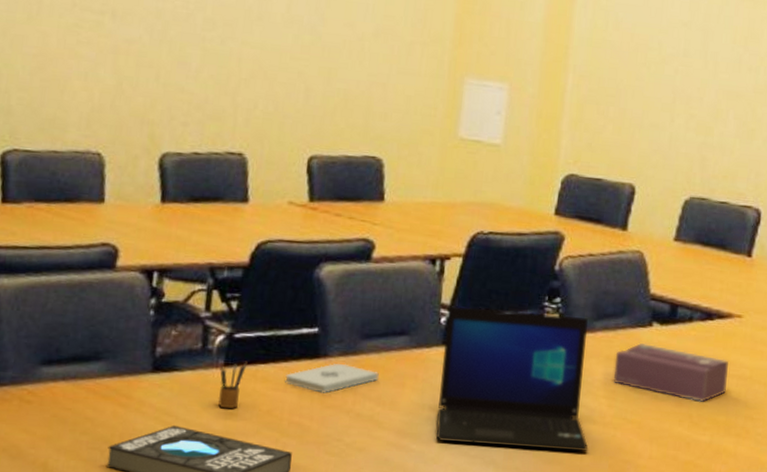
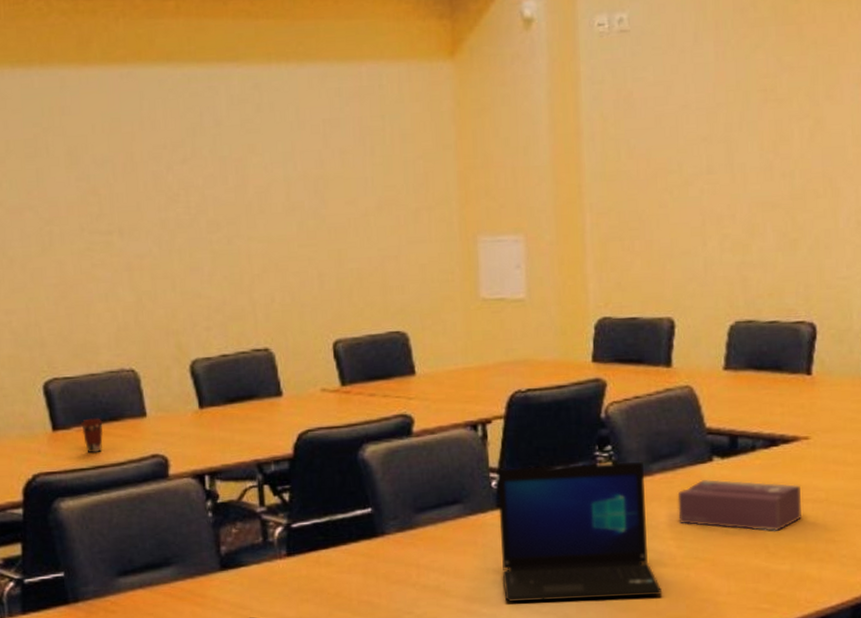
coffee cup: none [32,196,57,232] -> present [81,418,104,454]
pencil box: present [218,361,248,409] -> none [283,548,309,596]
notepad: present [285,363,379,393] -> none [347,539,439,570]

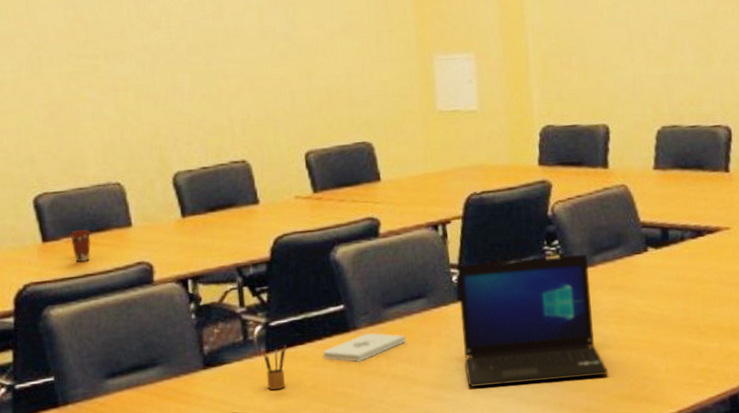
pencil box: none [283,548,309,596] -> present [263,345,287,391]
notepad: none [347,539,439,570] -> present [322,332,406,362]
tissue box: present [677,479,801,532] -> none [618,267,727,314]

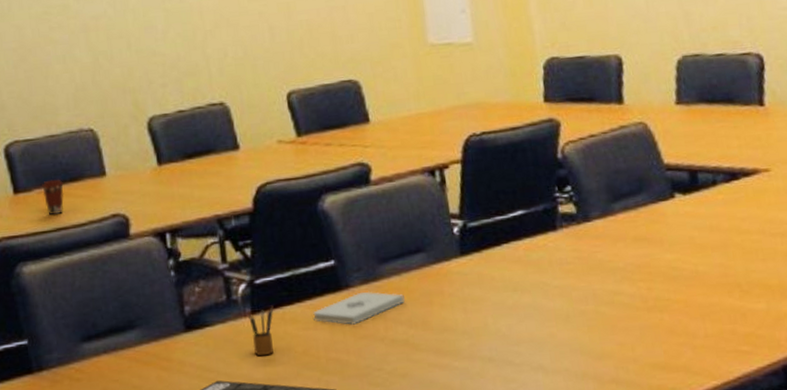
laptop: present [456,254,609,387] -> none [457,202,638,354]

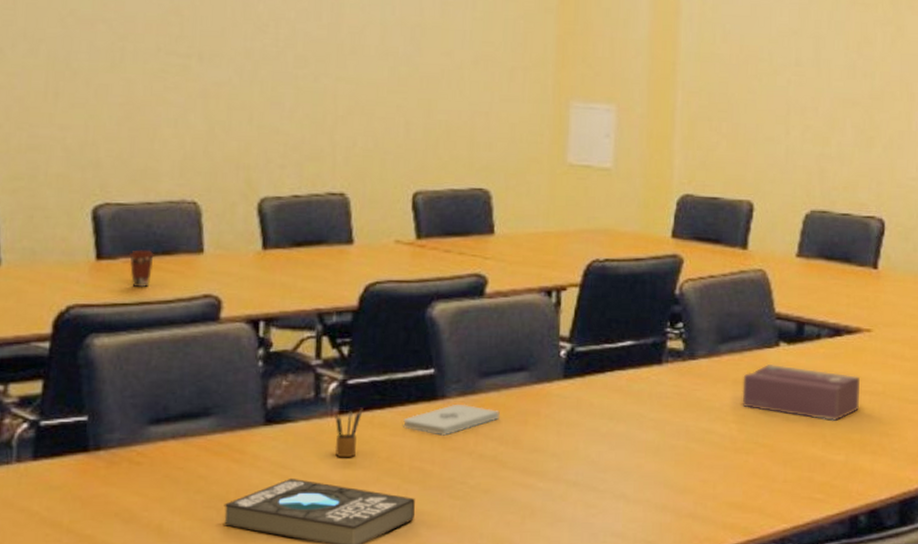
tissue box: none [642,216,772,269] -> present [742,363,860,422]

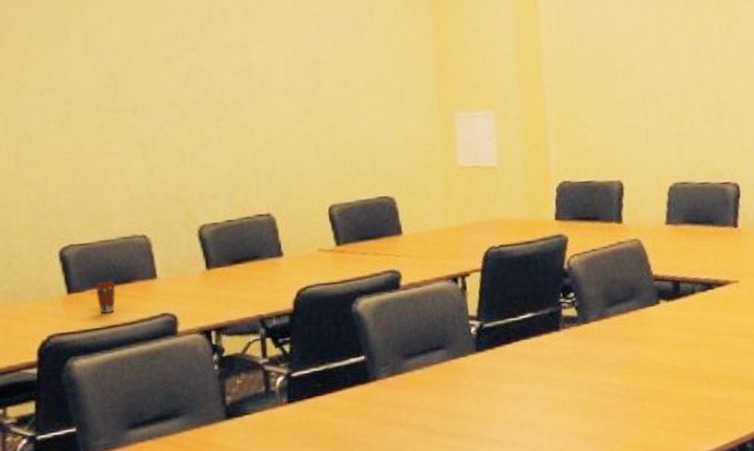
pencil box: present [335,407,363,458] -> none [284,395,308,441]
notepad: present [403,403,500,436] -> none [343,383,425,413]
tissue box: present [742,363,860,422] -> none [631,319,735,365]

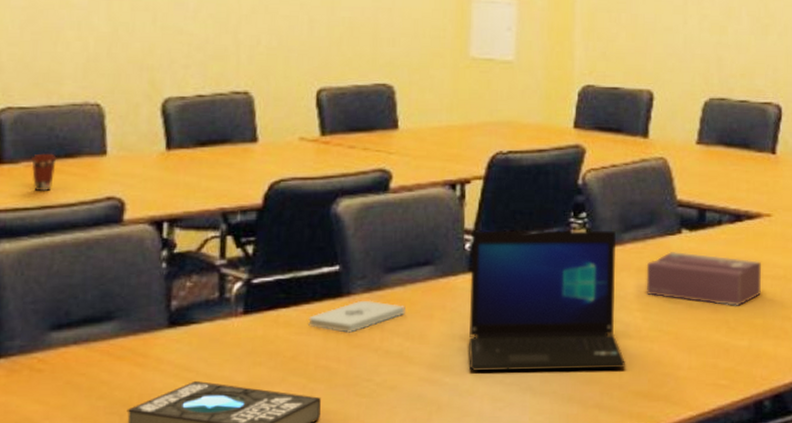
notepad: none [343,383,425,413] -> present [308,300,405,333]
laptop: none [475,307,622,437] -> present [468,230,626,371]
tissue box: none [631,319,735,365] -> present [646,251,761,307]

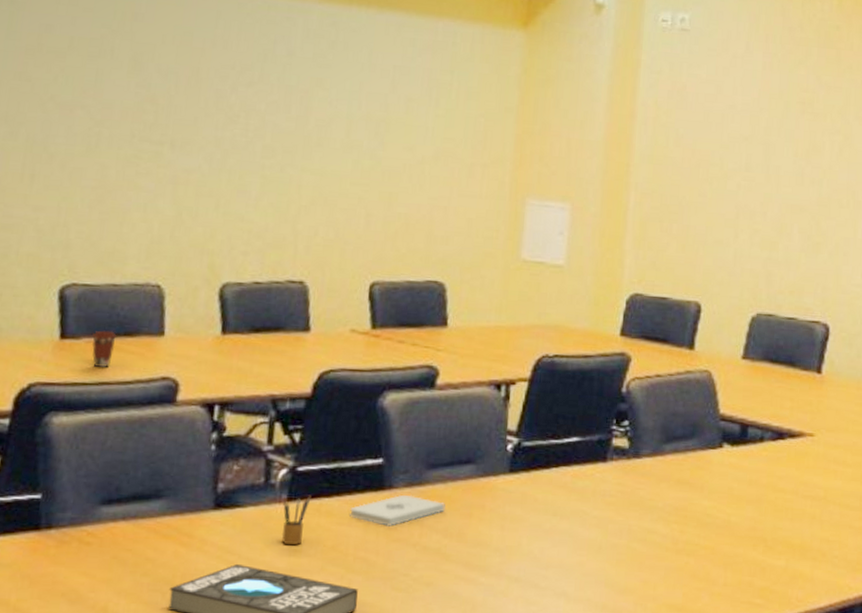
pencil box: none [239,306,268,359] -> present [281,495,312,546]
laptop: present [468,230,626,371] -> none [504,433,662,581]
tissue box: present [646,251,761,307] -> none [684,464,802,526]

